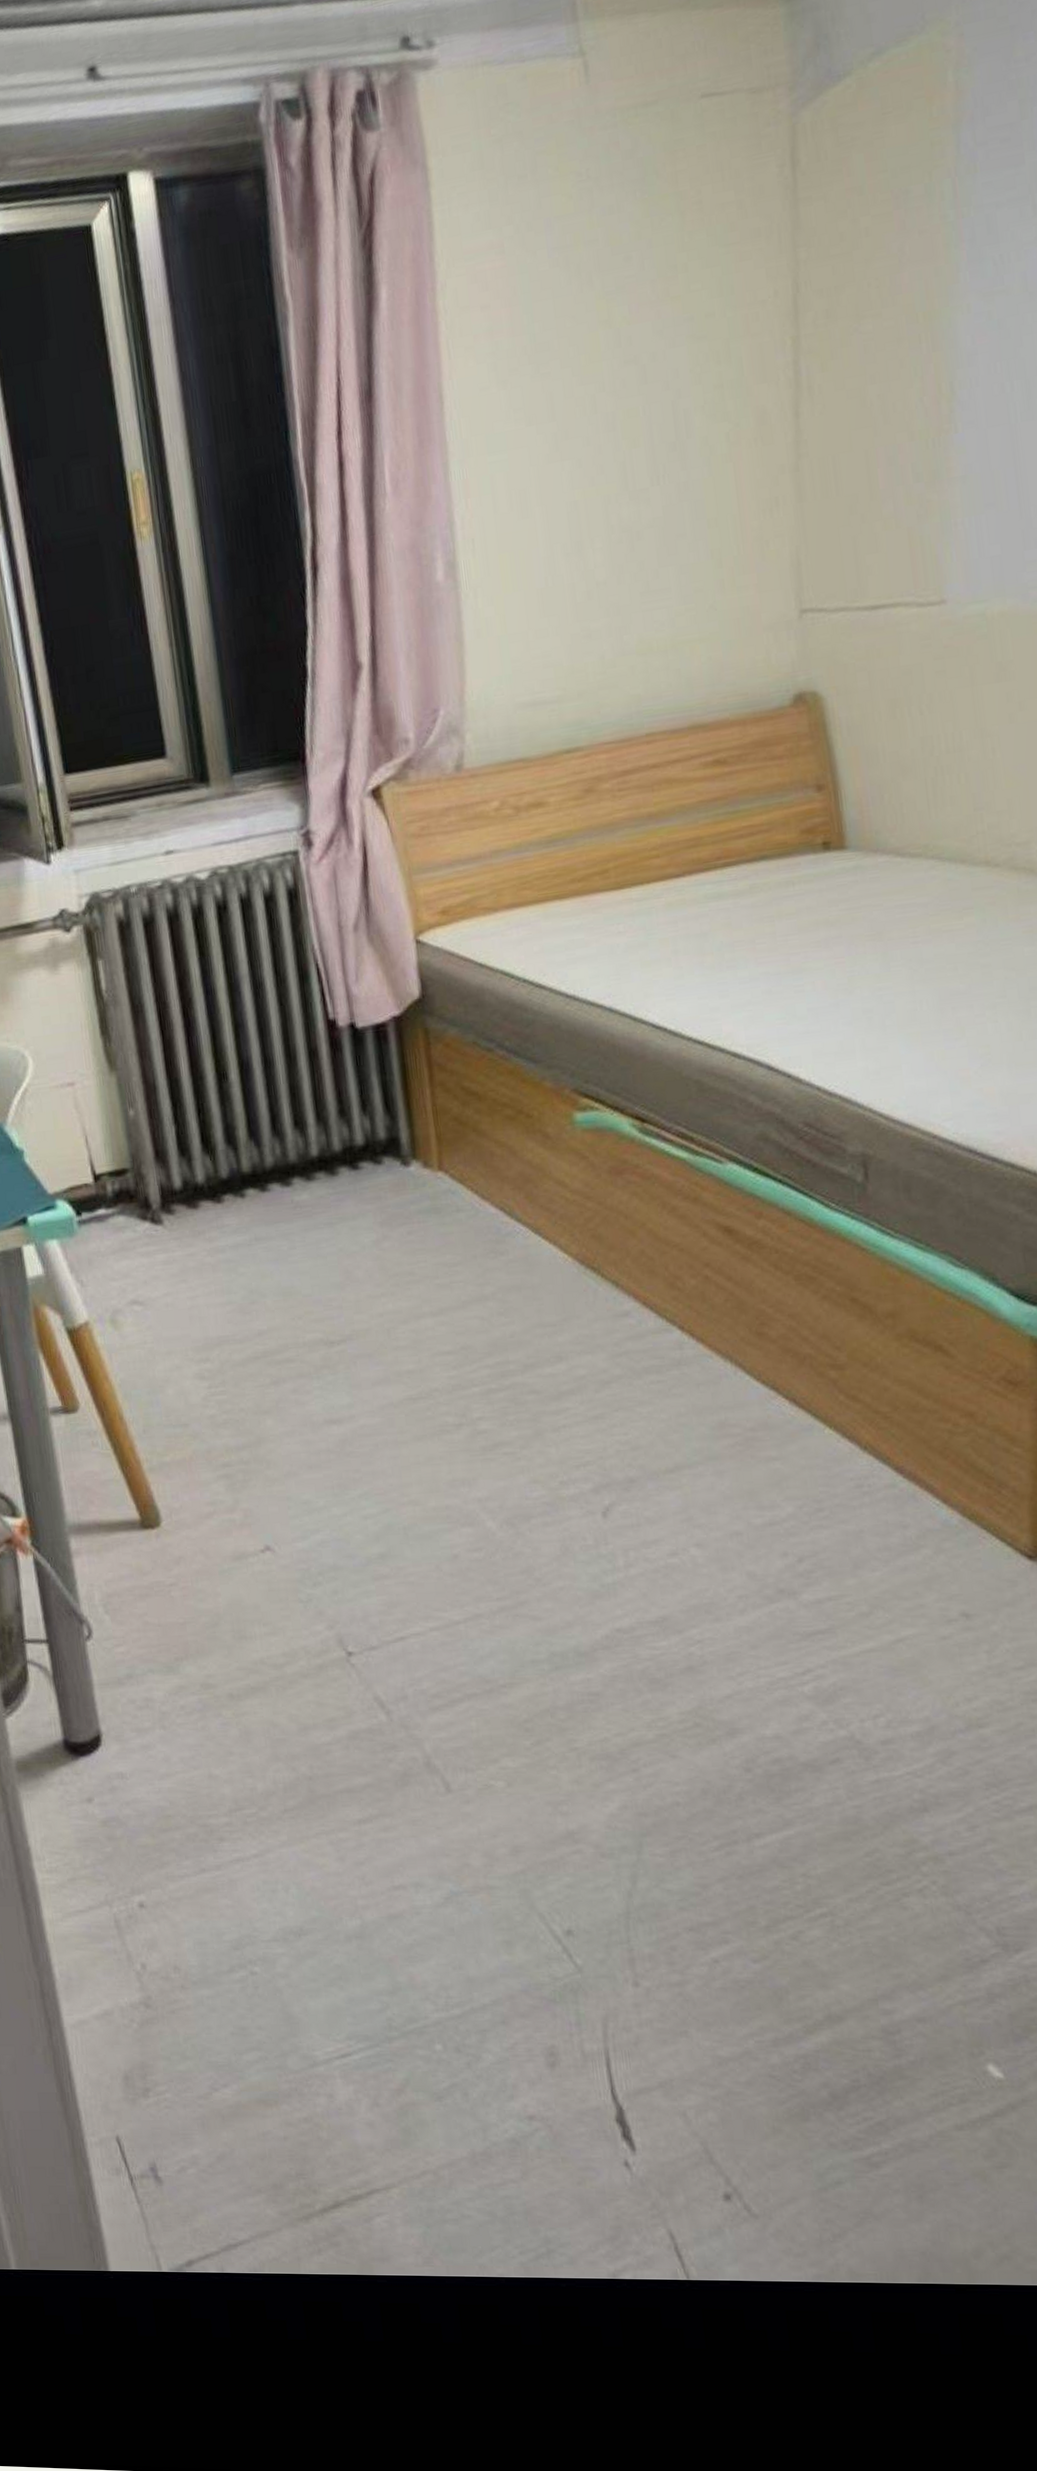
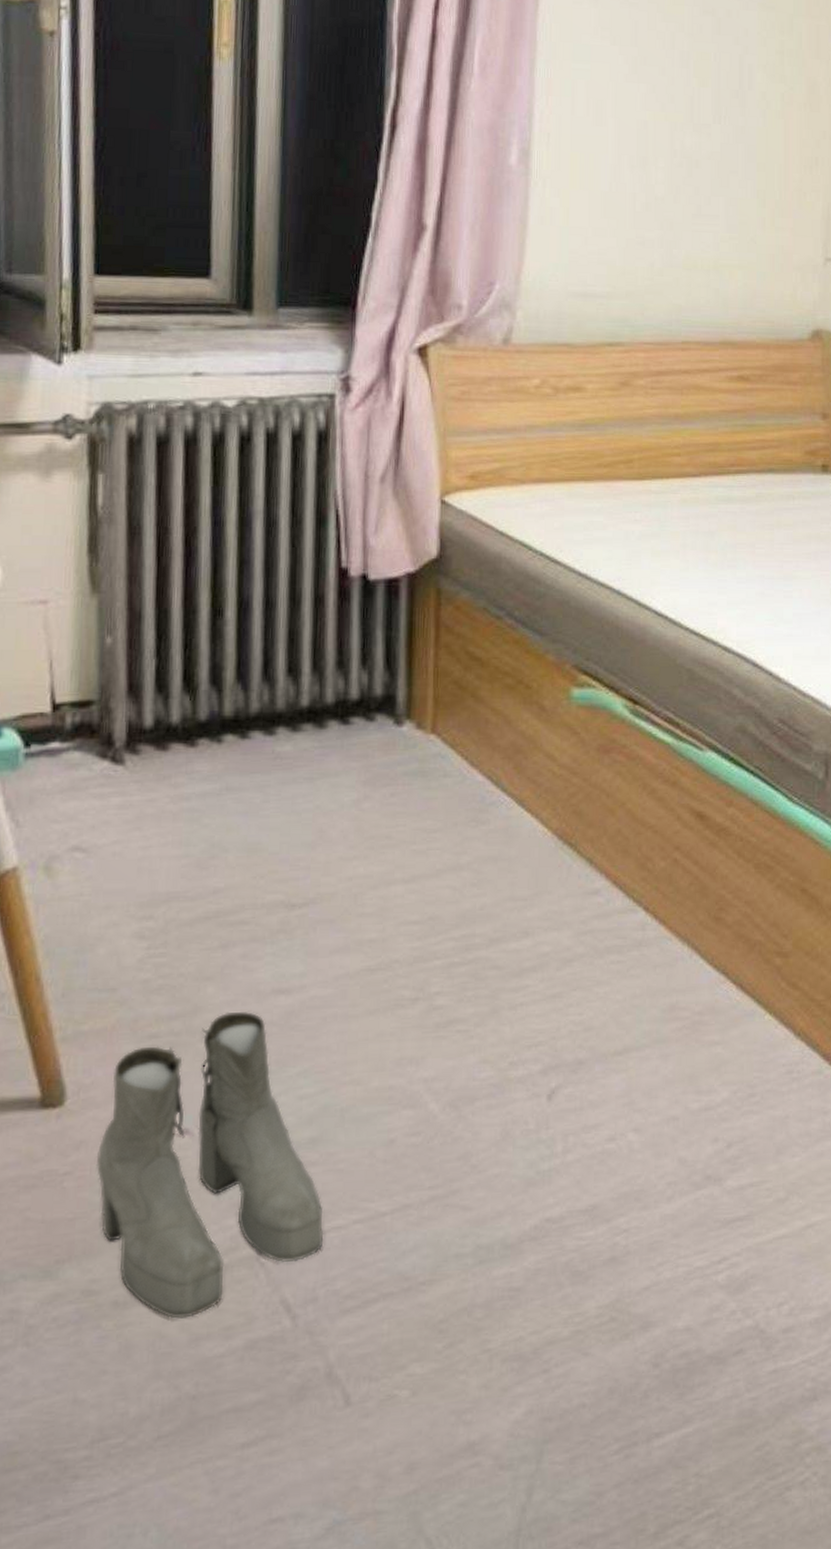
boots: none [194,1441,405,1711] -> present [96,1011,324,1319]

